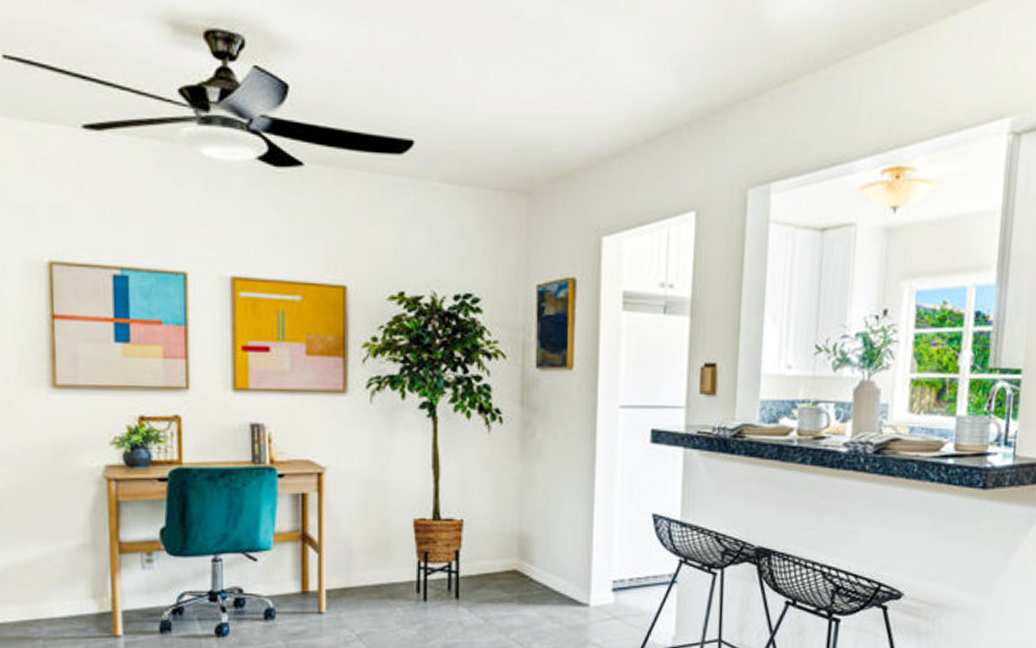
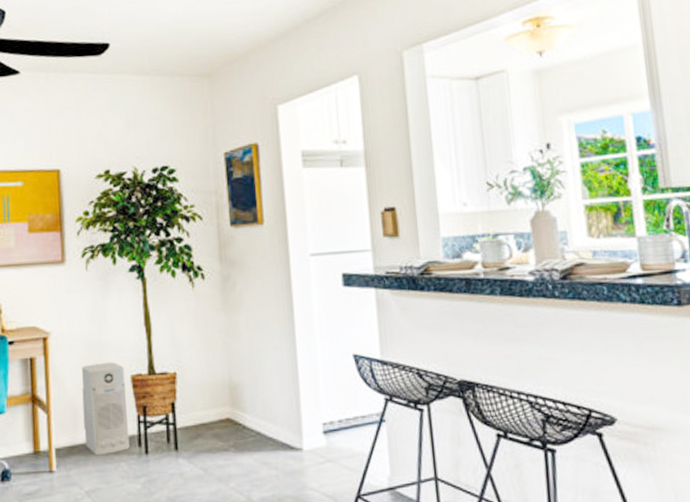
air purifier: none [359,503,408,598] -> present [82,361,130,455]

